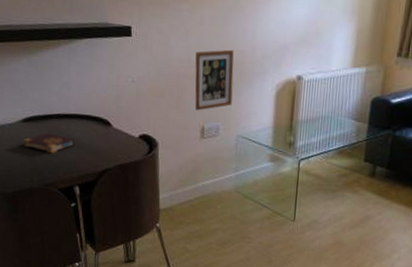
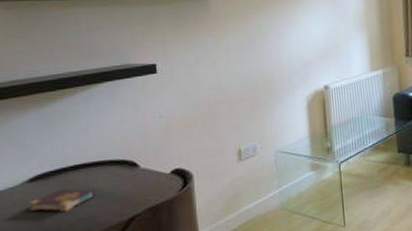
picture frame: present [195,49,234,111] -> none [225,71,266,135]

